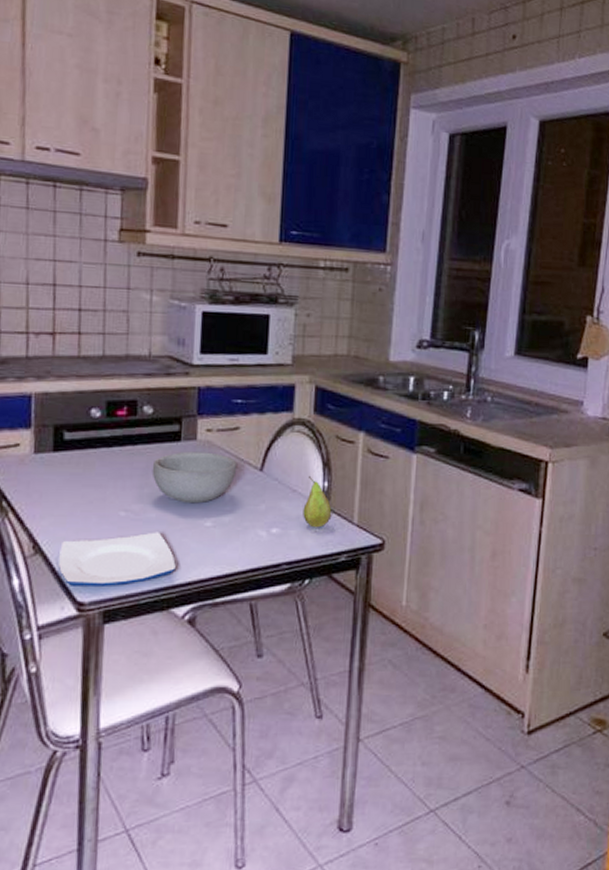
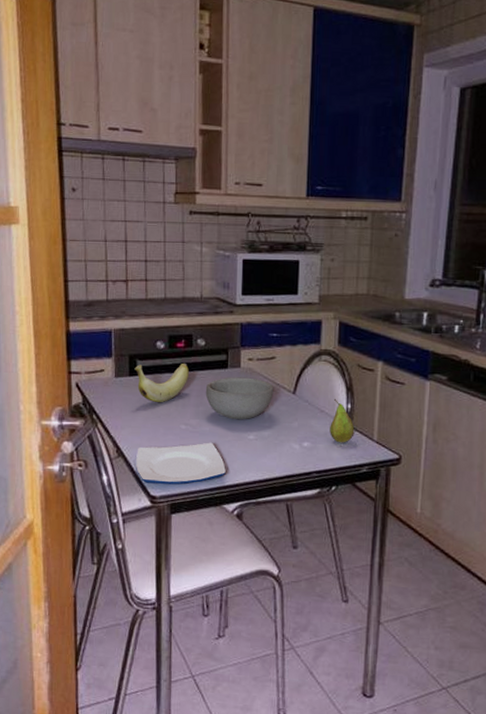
banana: none [60,434,132,485] -> present [134,362,189,403]

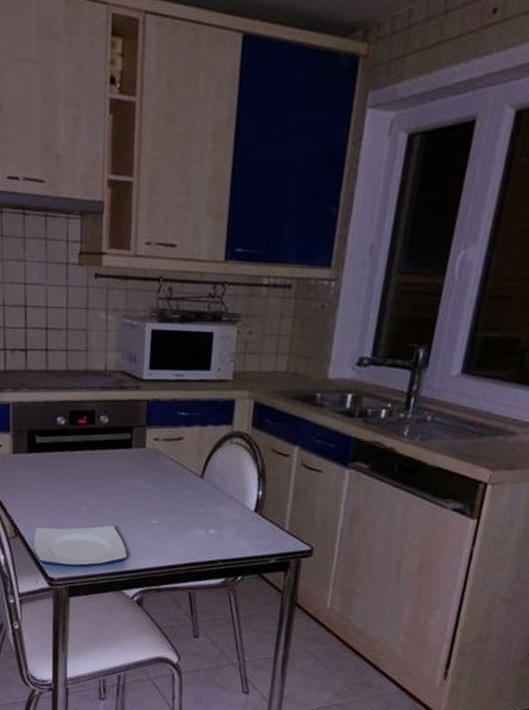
banana: present [134,362,189,403] -> none [33,440,91,483]
bowl: present [205,377,274,420] -> none [107,457,181,504]
fruit: present [330,398,355,443] -> none [238,484,265,532]

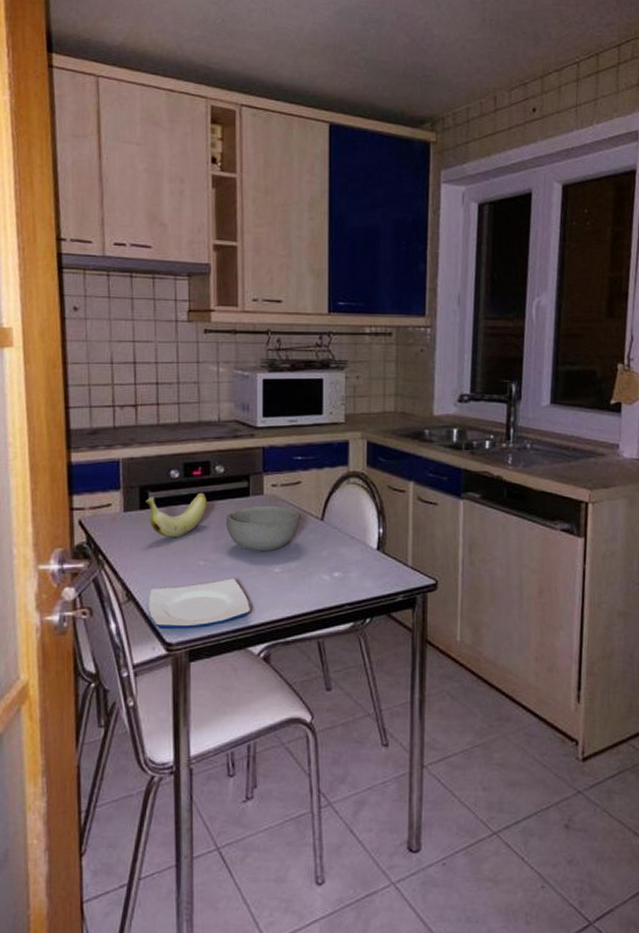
banana: none [33,440,91,483] -> present [146,492,207,538]
bowl: none [107,457,181,504] -> present [225,505,300,552]

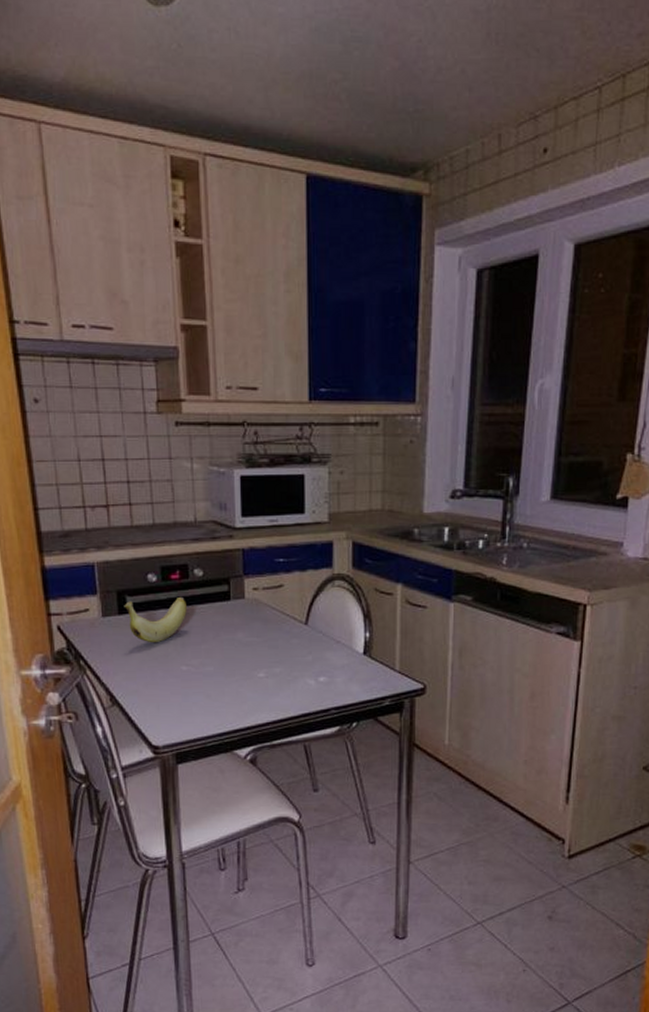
plate: present [149,578,250,630] -> none [133,683,235,734]
bowl: present [225,505,300,552] -> none [206,609,284,657]

